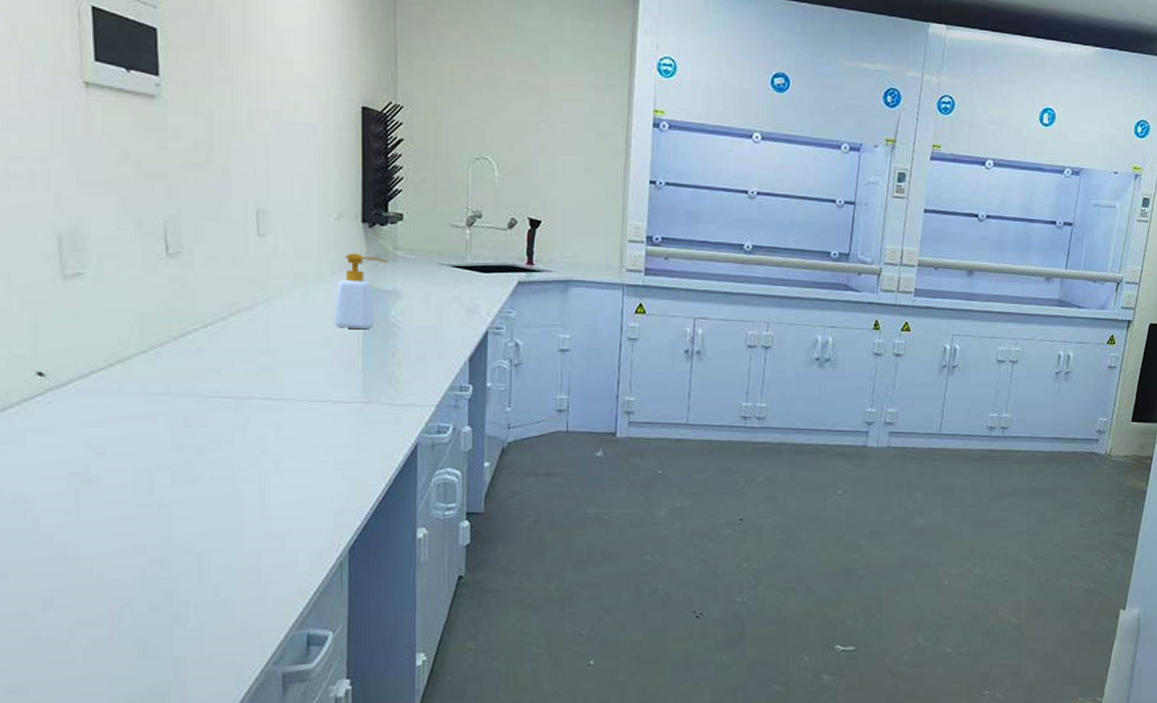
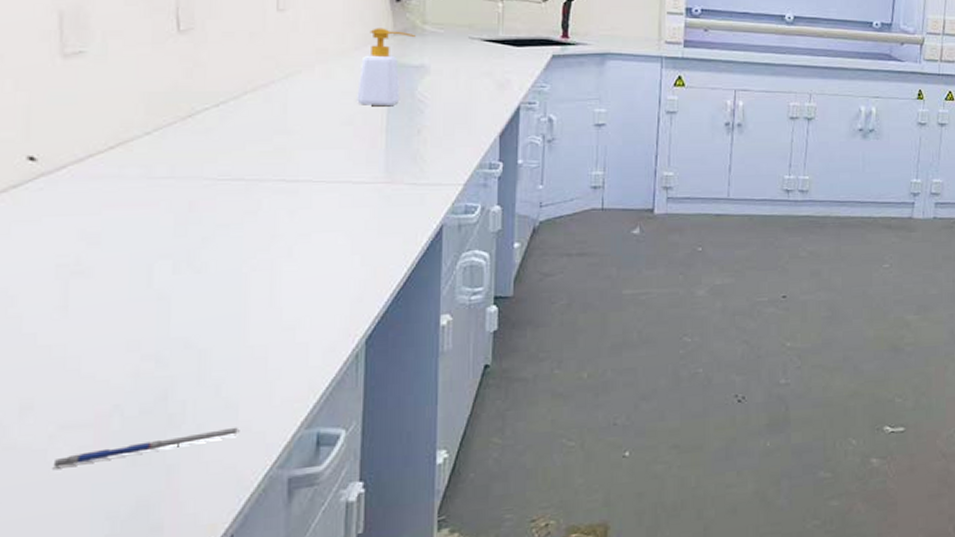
pen: none [74,626,238,658] -> present [53,427,240,469]

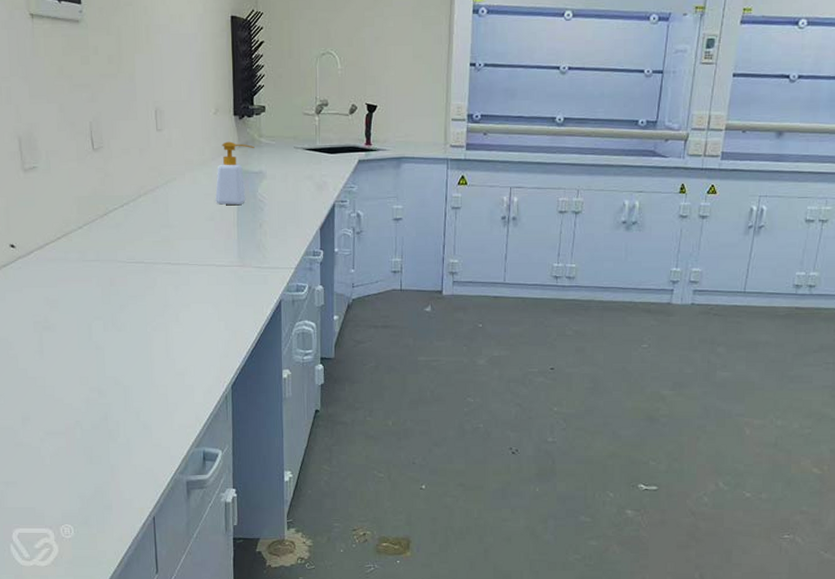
pen: present [53,427,240,469] -> none [44,442,154,461]

